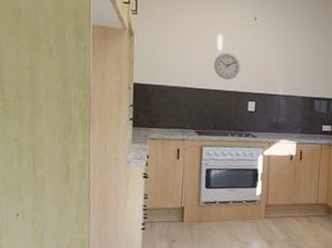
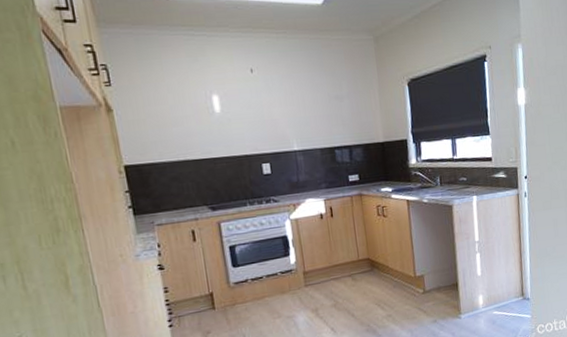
wall clock: present [214,52,241,80] -> none [214,113,247,144]

